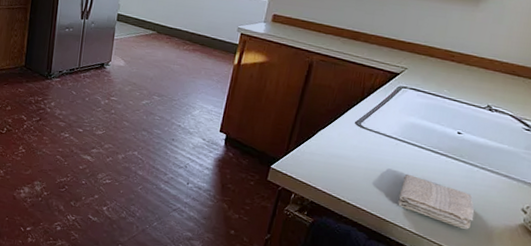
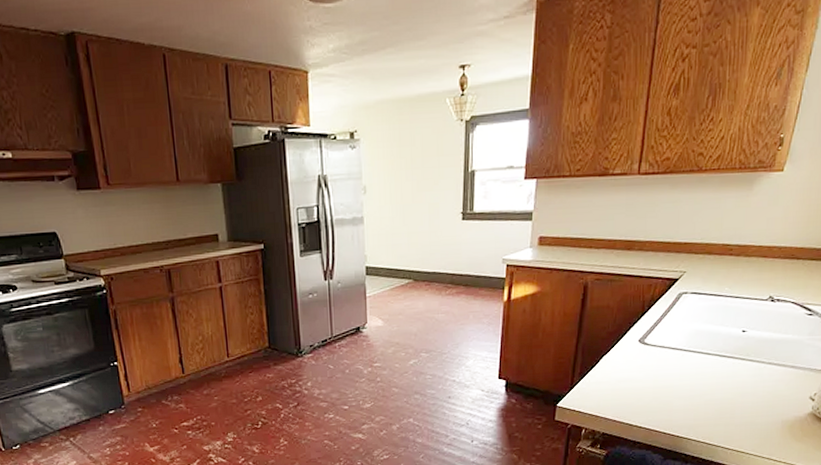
washcloth: present [398,174,475,229] -> none [690,385,765,429]

